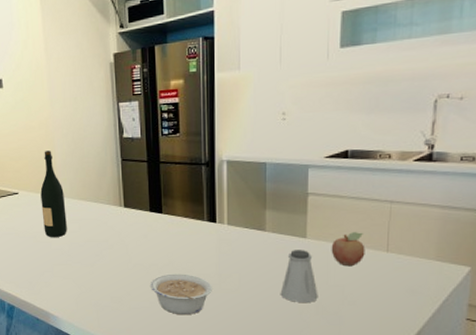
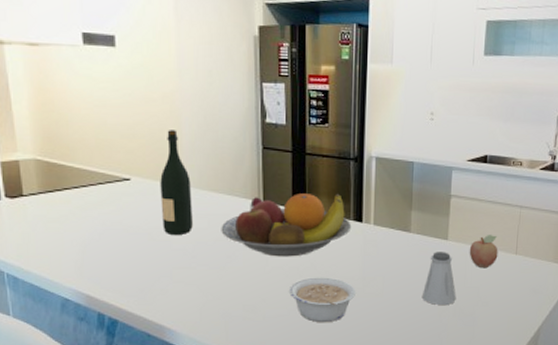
fruit bowl: none [90,196,206,255] -> present [221,193,352,257]

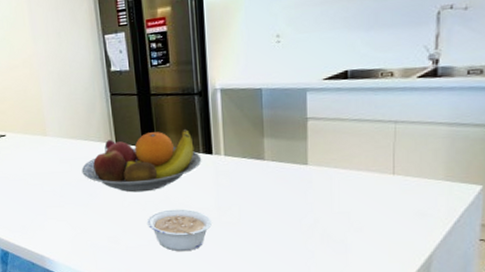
wine bottle: present [160,130,193,236] -> none [28,89,58,180]
saltshaker: present [421,252,456,305] -> none [282,177,323,232]
fruit: present [469,235,498,269] -> none [334,155,370,192]

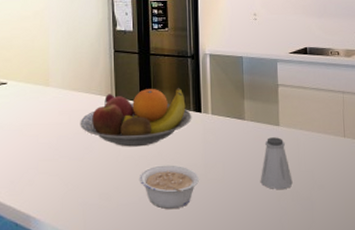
saltshaker: none [282,177,323,232] -> present [260,137,293,189]

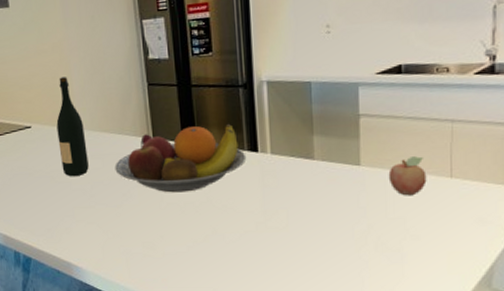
wine bottle: none [30,40,56,131] -> present [56,77,89,177]
legume: present [138,165,199,210] -> none [185,212,257,260]
saltshaker: present [260,137,293,189] -> none [334,179,377,239]
fruit: none [300,120,328,152] -> present [388,156,427,196]

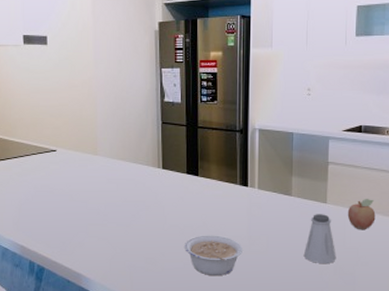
wine bottle: present [56,77,89,177] -> none [79,110,105,197]
fruit bowl: present [114,123,247,193] -> none [127,161,238,217]
legume: none [185,212,257,260] -> present [183,235,242,277]
saltshaker: none [334,179,377,239] -> present [303,214,336,263]

